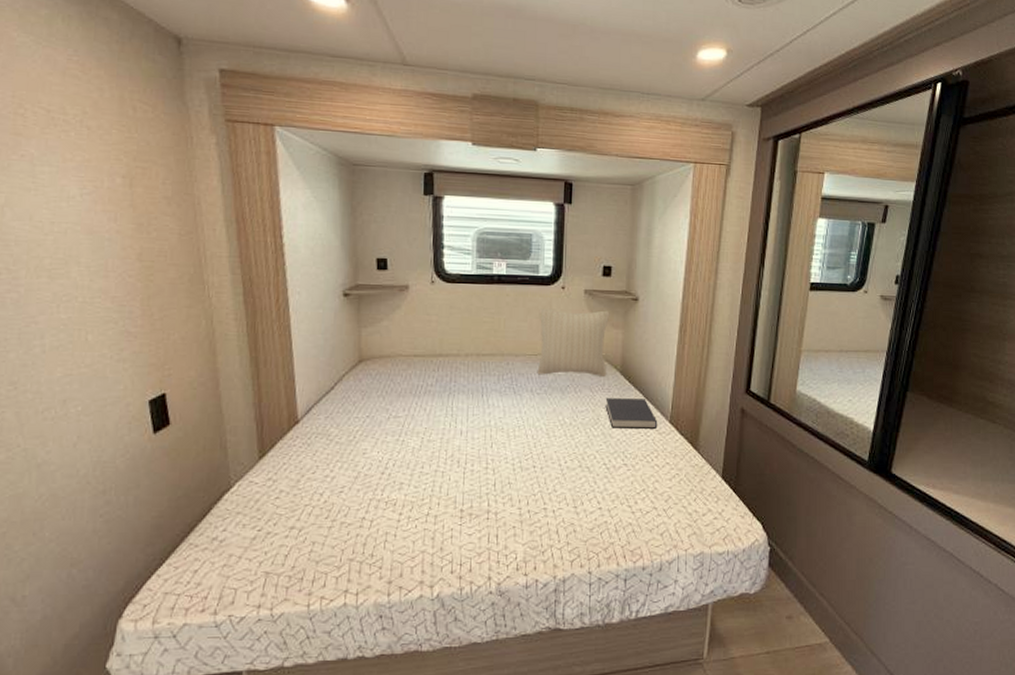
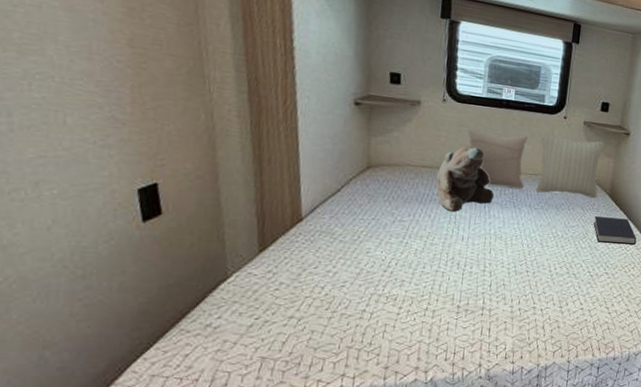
stuffed animal: none [429,329,492,403] -> present [435,145,495,211]
pillow: none [459,310,524,372] -> present [468,128,528,189]

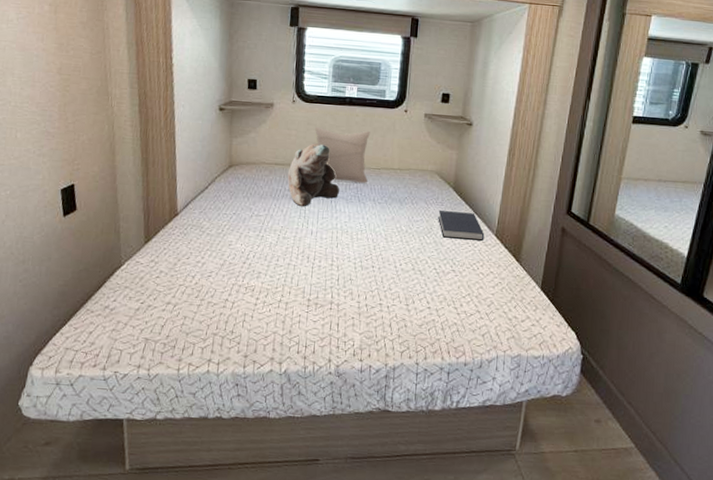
pillow: present [536,134,605,198] -> none [379,128,447,191]

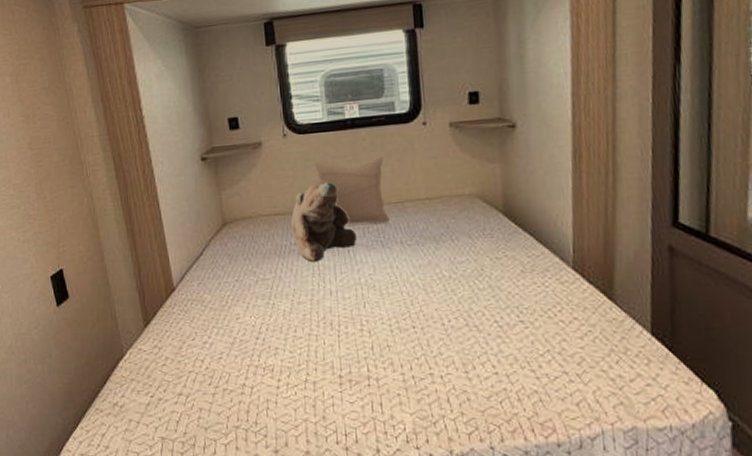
book: present [438,210,485,242] -> none [488,242,558,281]

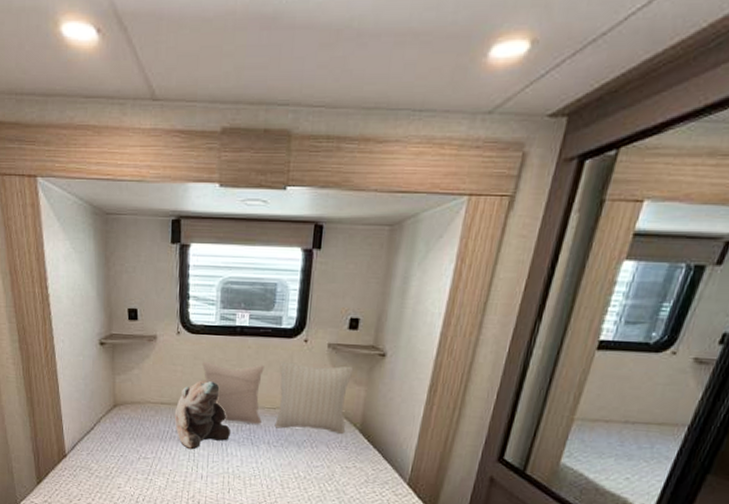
pillow: none [399,143,487,224] -> present [274,361,354,434]

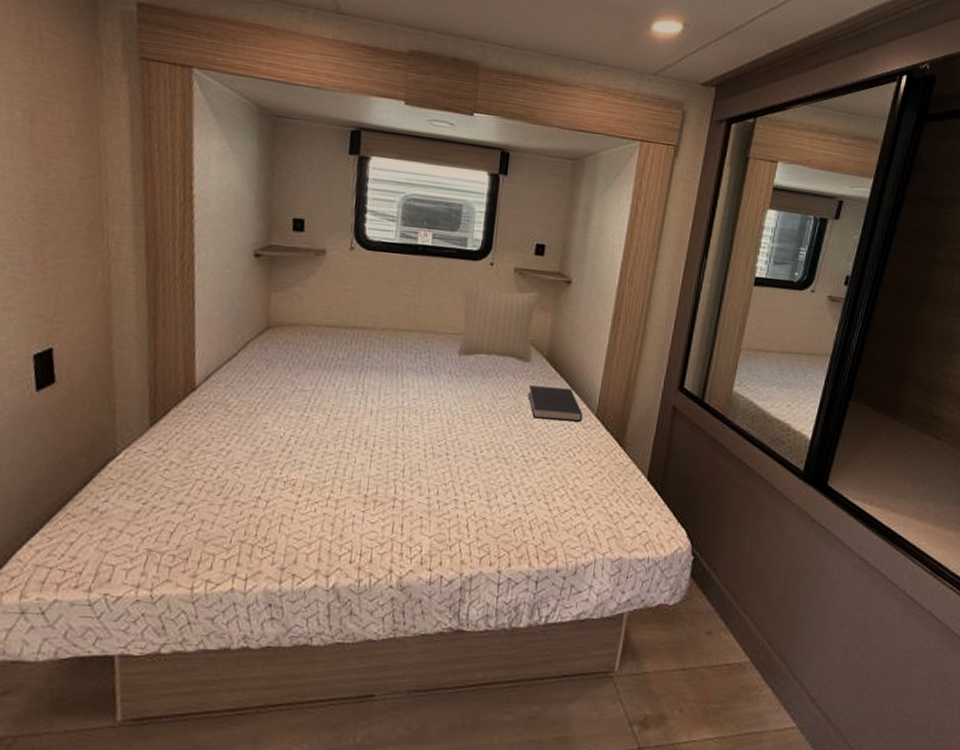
stuffed animal: present [174,379,231,449] -> none [341,300,409,379]
pillow: present [203,361,264,424] -> none [378,280,447,351]
book: none [341,455,395,491] -> present [528,385,583,423]

